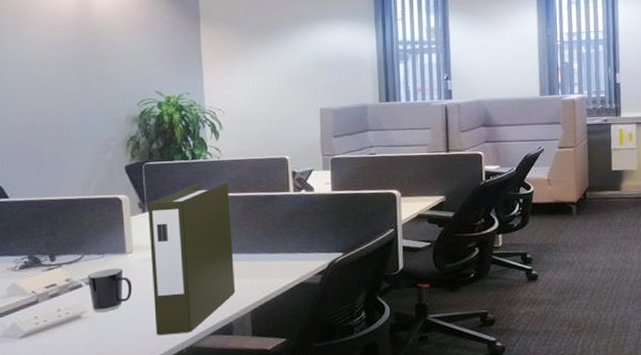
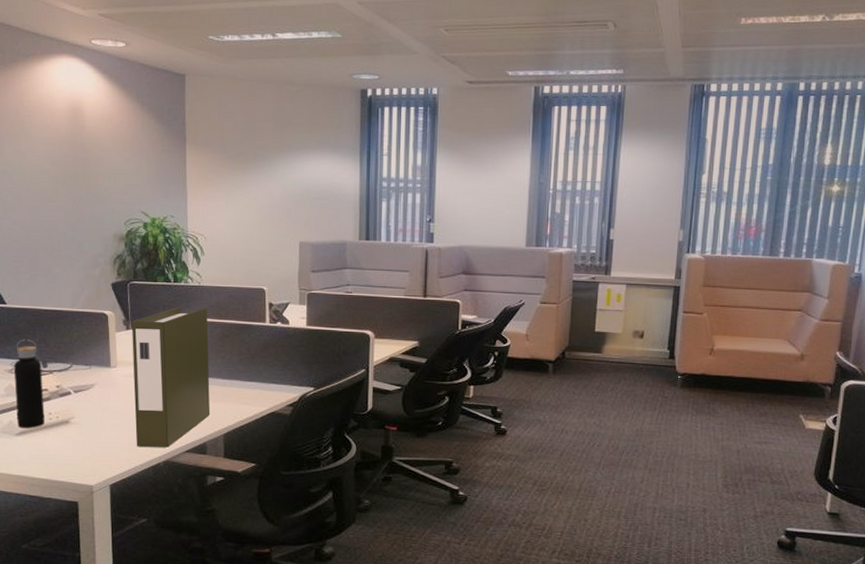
water bottle: none [17,233,53,331] -> present [13,339,45,430]
mug: present [88,268,133,312] -> none [76,380,116,419]

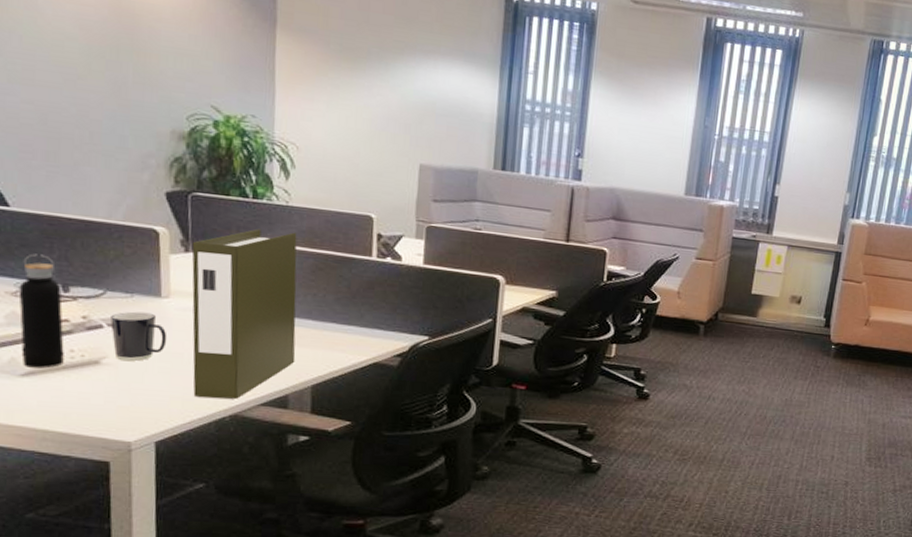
mug: none [76,380,116,419] -> present [110,311,167,361]

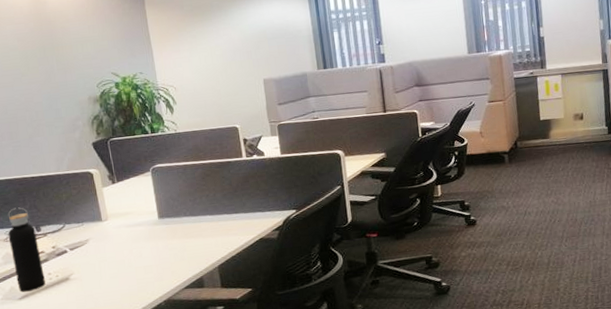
mug: present [110,311,167,361] -> none [71,234,112,274]
binder: present [192,228,297,399] -> none [116,152,203,291]

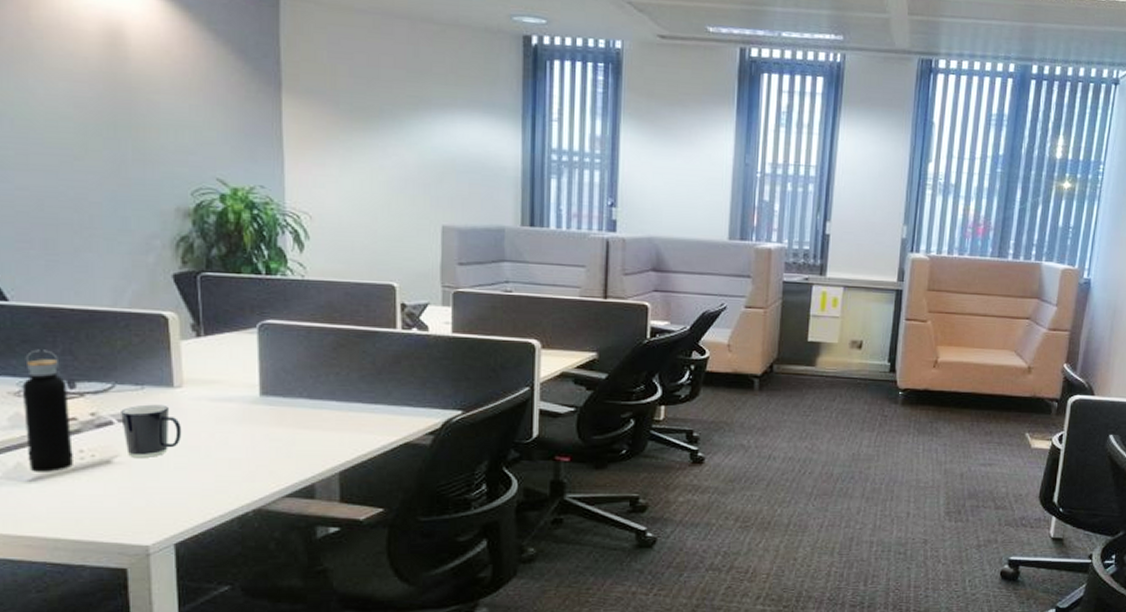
mug: none [71,234,112,274] -> present [121,404,182,457]

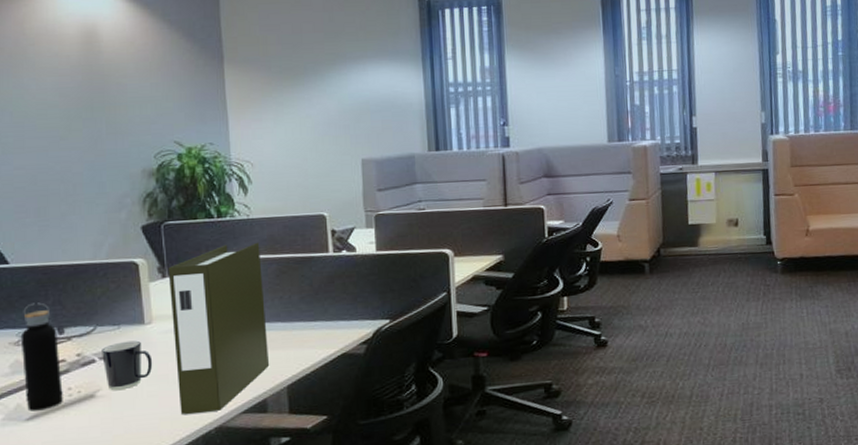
binder: none [203,306,320,492] -> present [168,242,270,414]

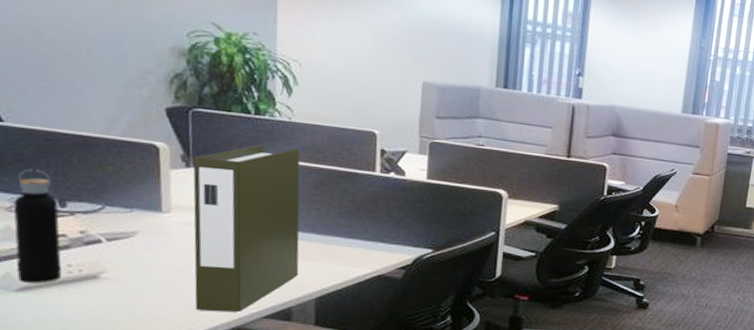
mug: present [102,340,153,390] -> none [109,226,168,275]

